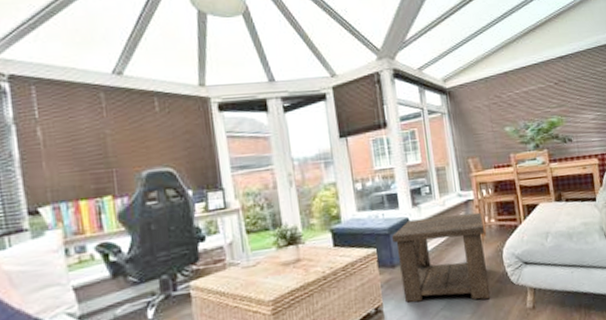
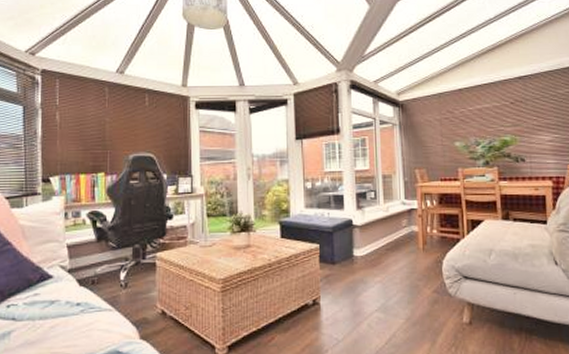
side table: present [392,212,491,303] -> none [335,221,426,307]

